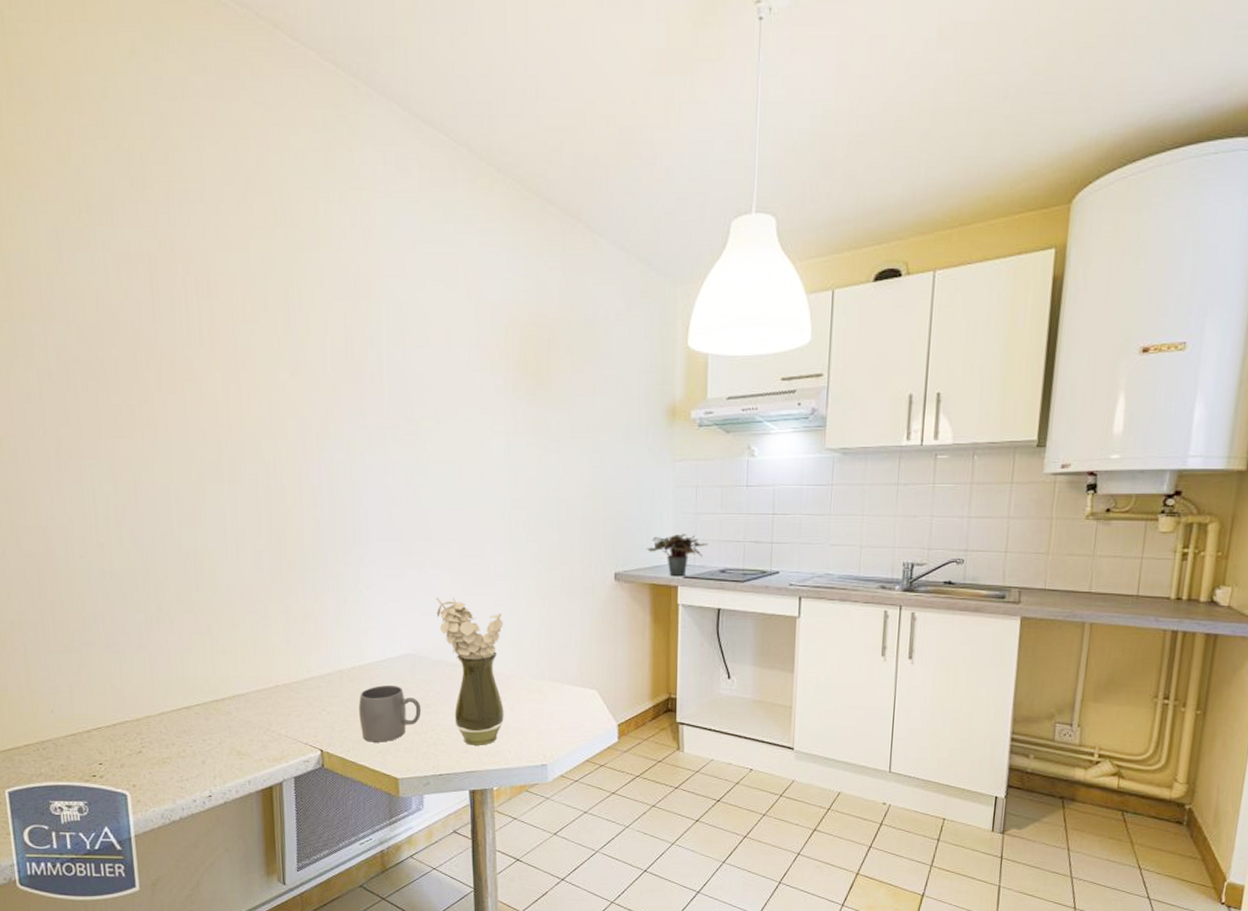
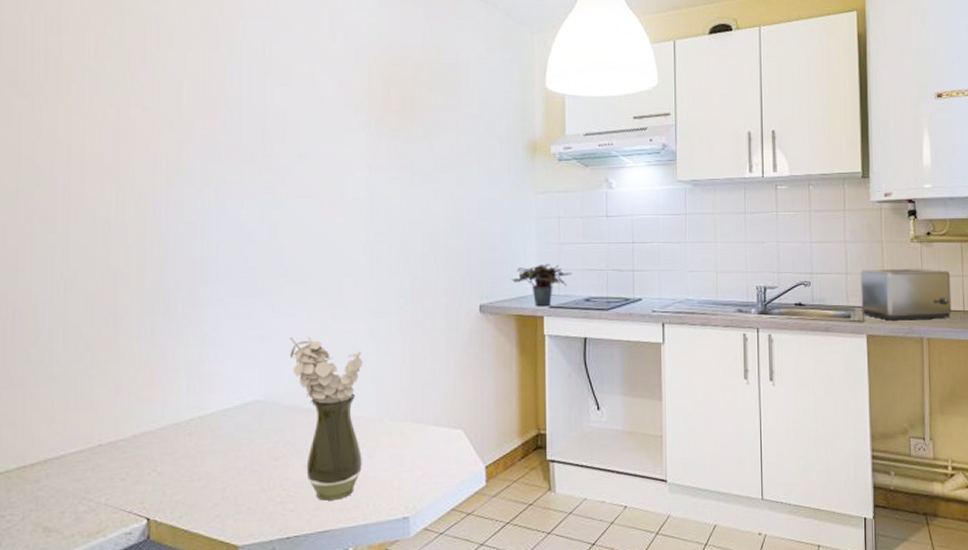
mug: present [359,686,422,742] -> none [196,437,269,505]
toaster: none [1018,547,1128,604] -> present [860,268,952,321]

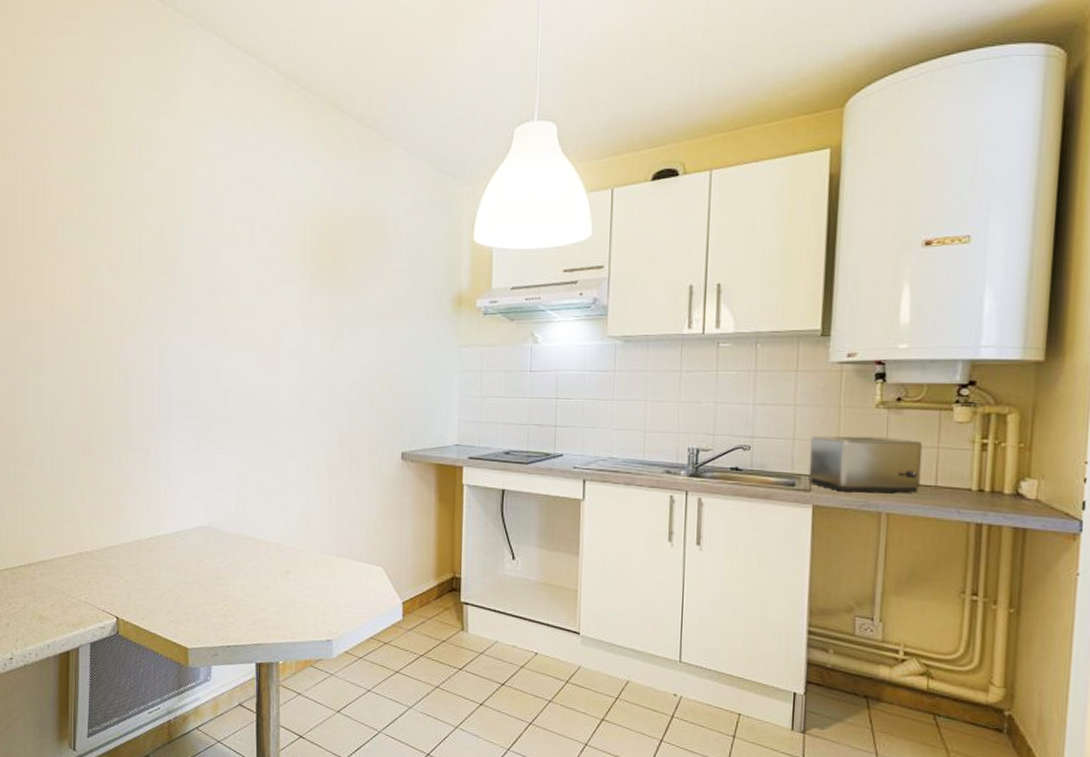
vase: present [289,337,362,501] -> none [231,473,293,618]
potted plant: present [511,263,572,307] -> none [432,416,493,458]

